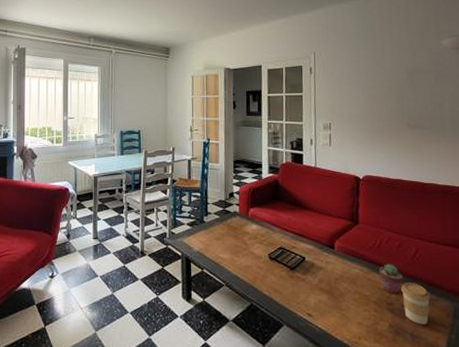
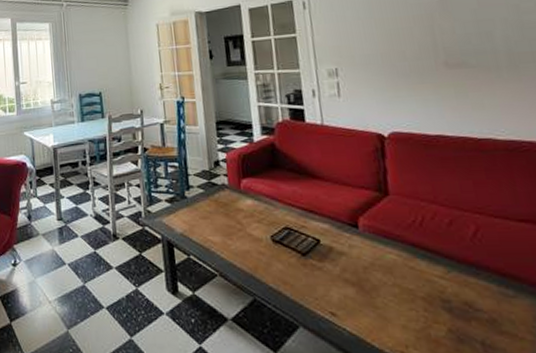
potted succulent: present [378,264,403,294] -> none [424,247,462,288]
coffee cup: present [401,283,431,325] -> none [459,273,506,330]

